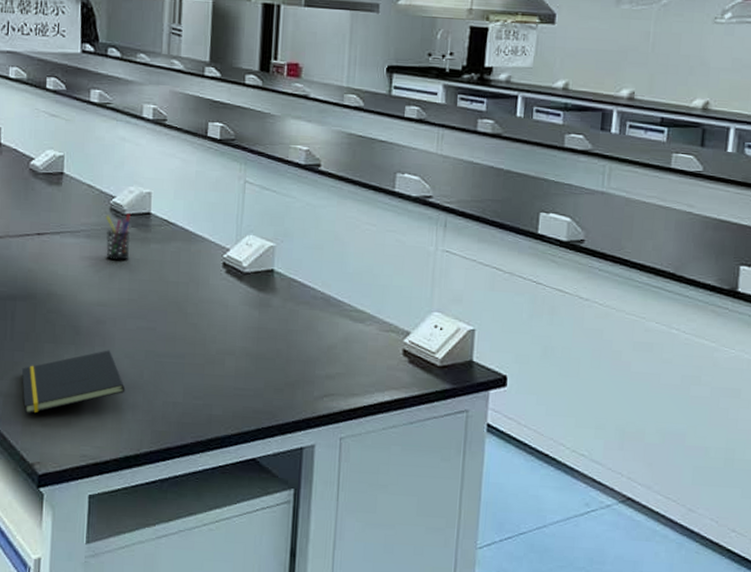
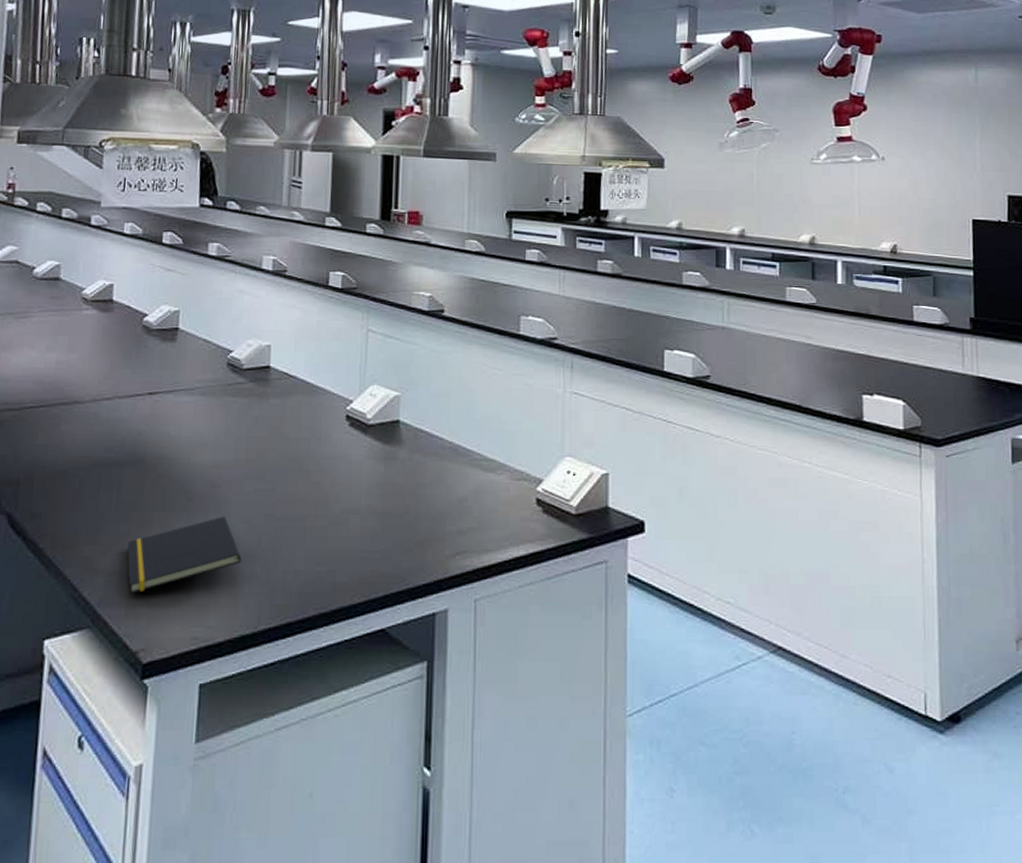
pen holder: present [105,213,131,261] -> none [222,368,249,419]

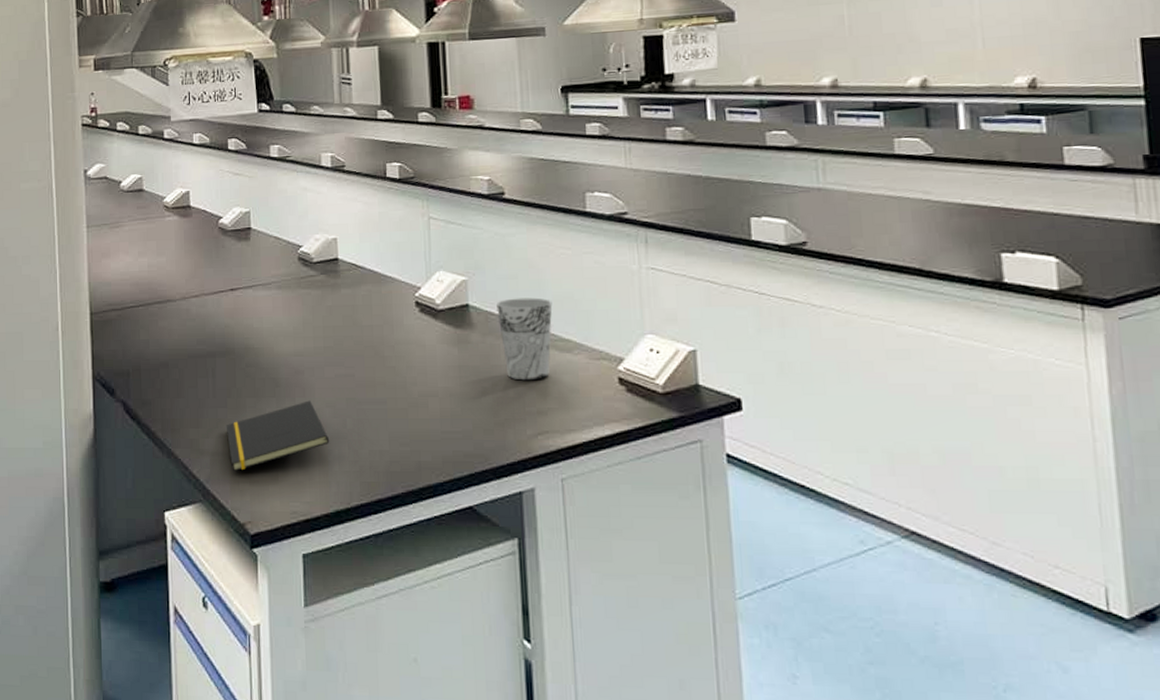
cup: none [427,416,481,500] -> present [497,297,553,381]

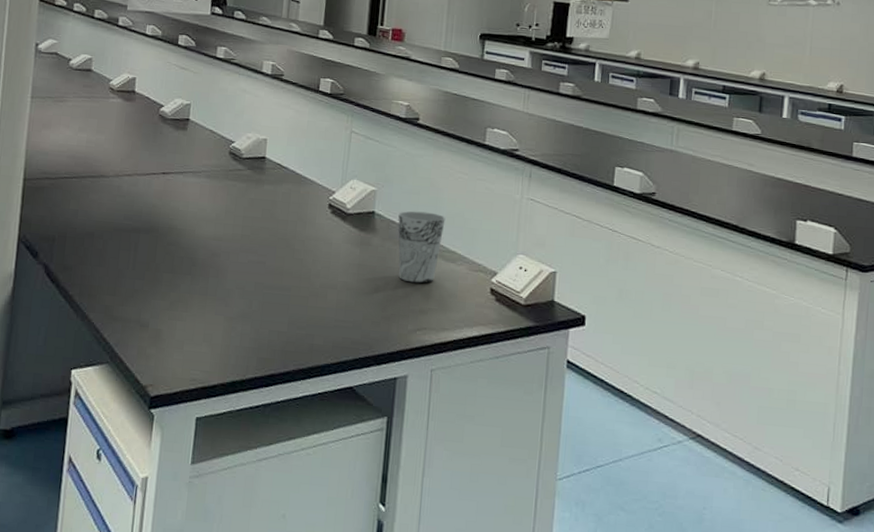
notepad: present [225,400,330,472] -> none [140,281,235,339]

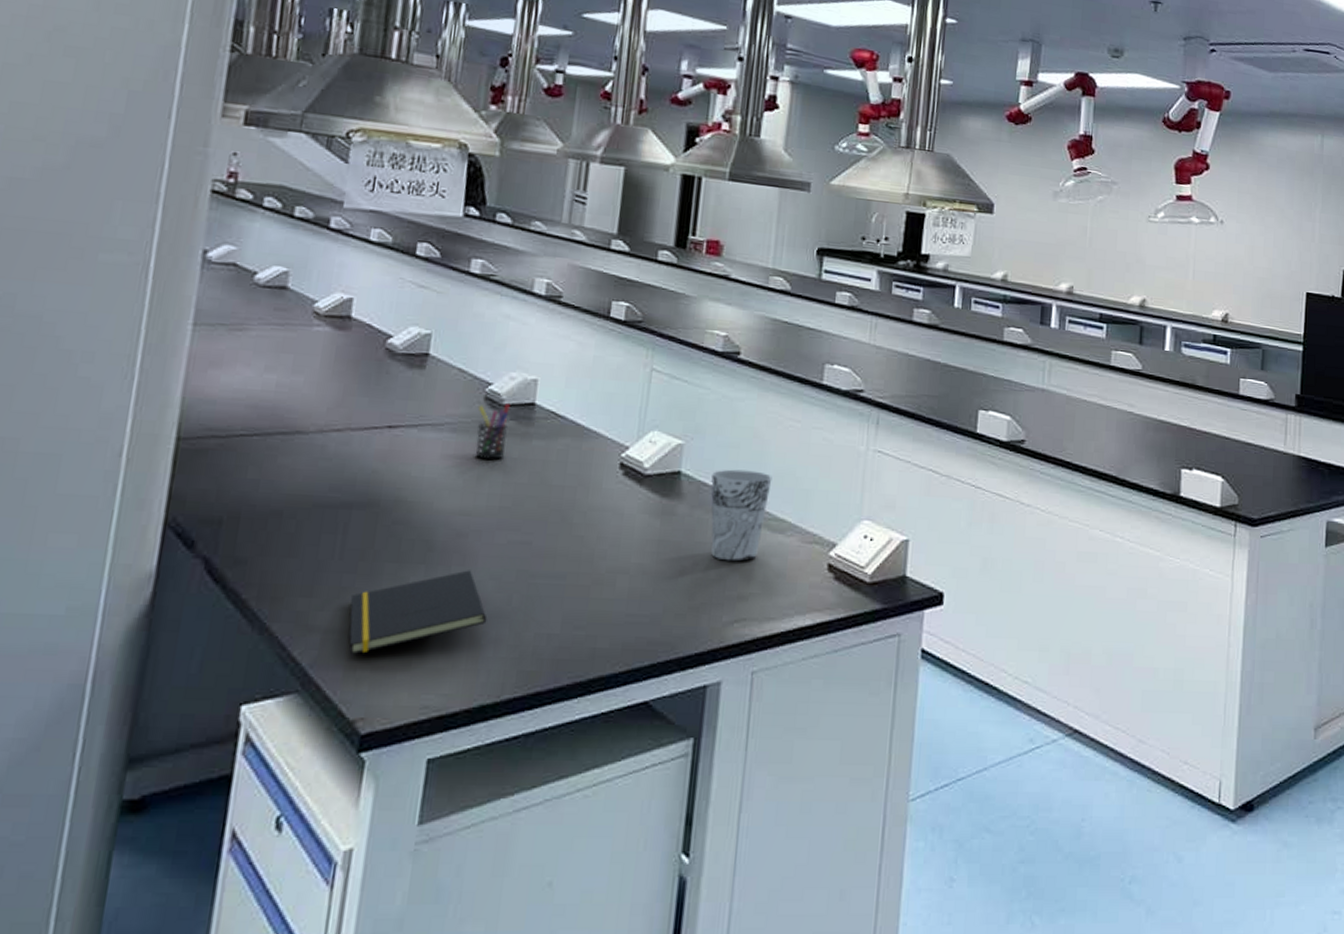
notepad: none [140,281,235,339] -> present [349,570,487,655]
pen holder: none [223,157,248,200] -> present [474,403,510,460]

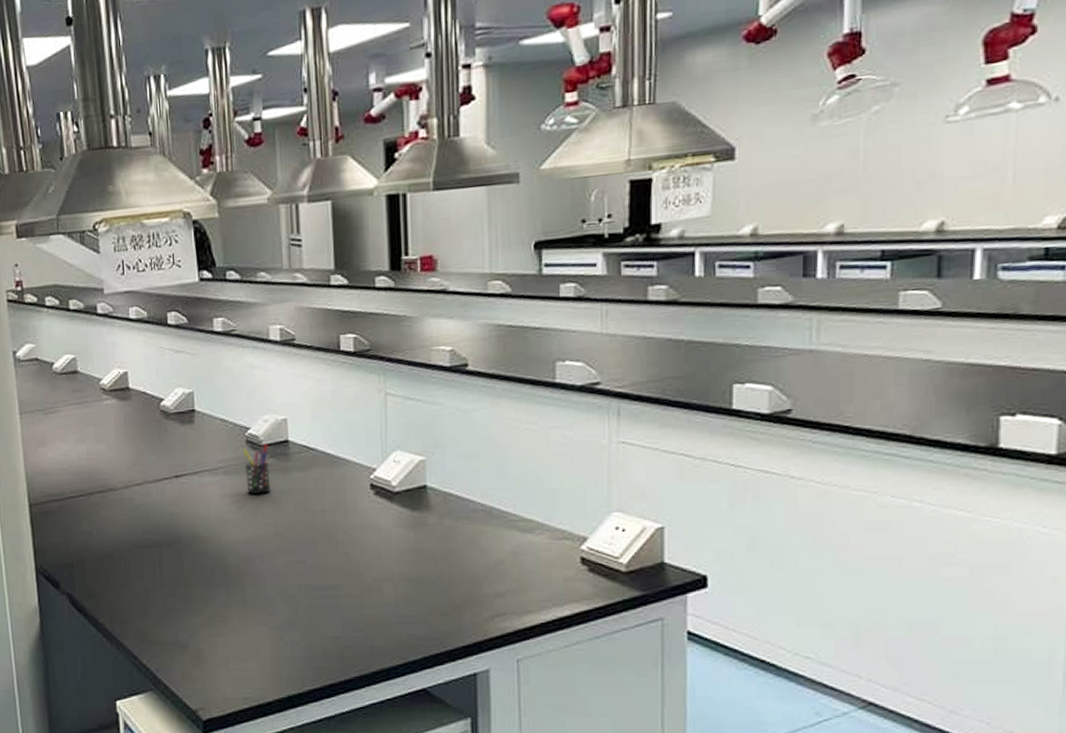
notepad: present [349,570,487,655] -> none [174,588,281,661]
cup: present [711,469,773,562] -> none [456,476,515,563]

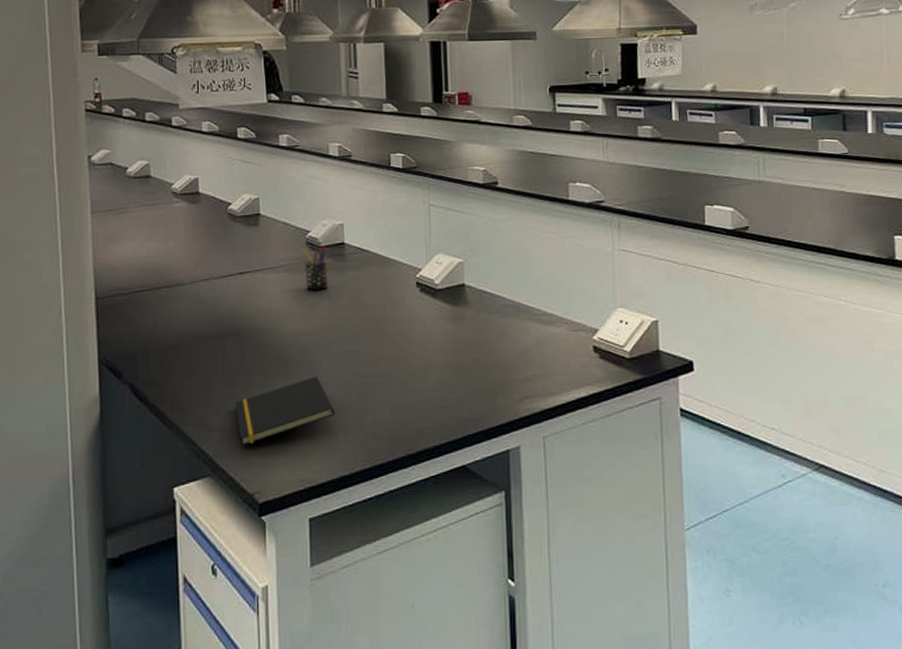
notepad: none [174,588,281,661] -> present [234,376,335,446]

